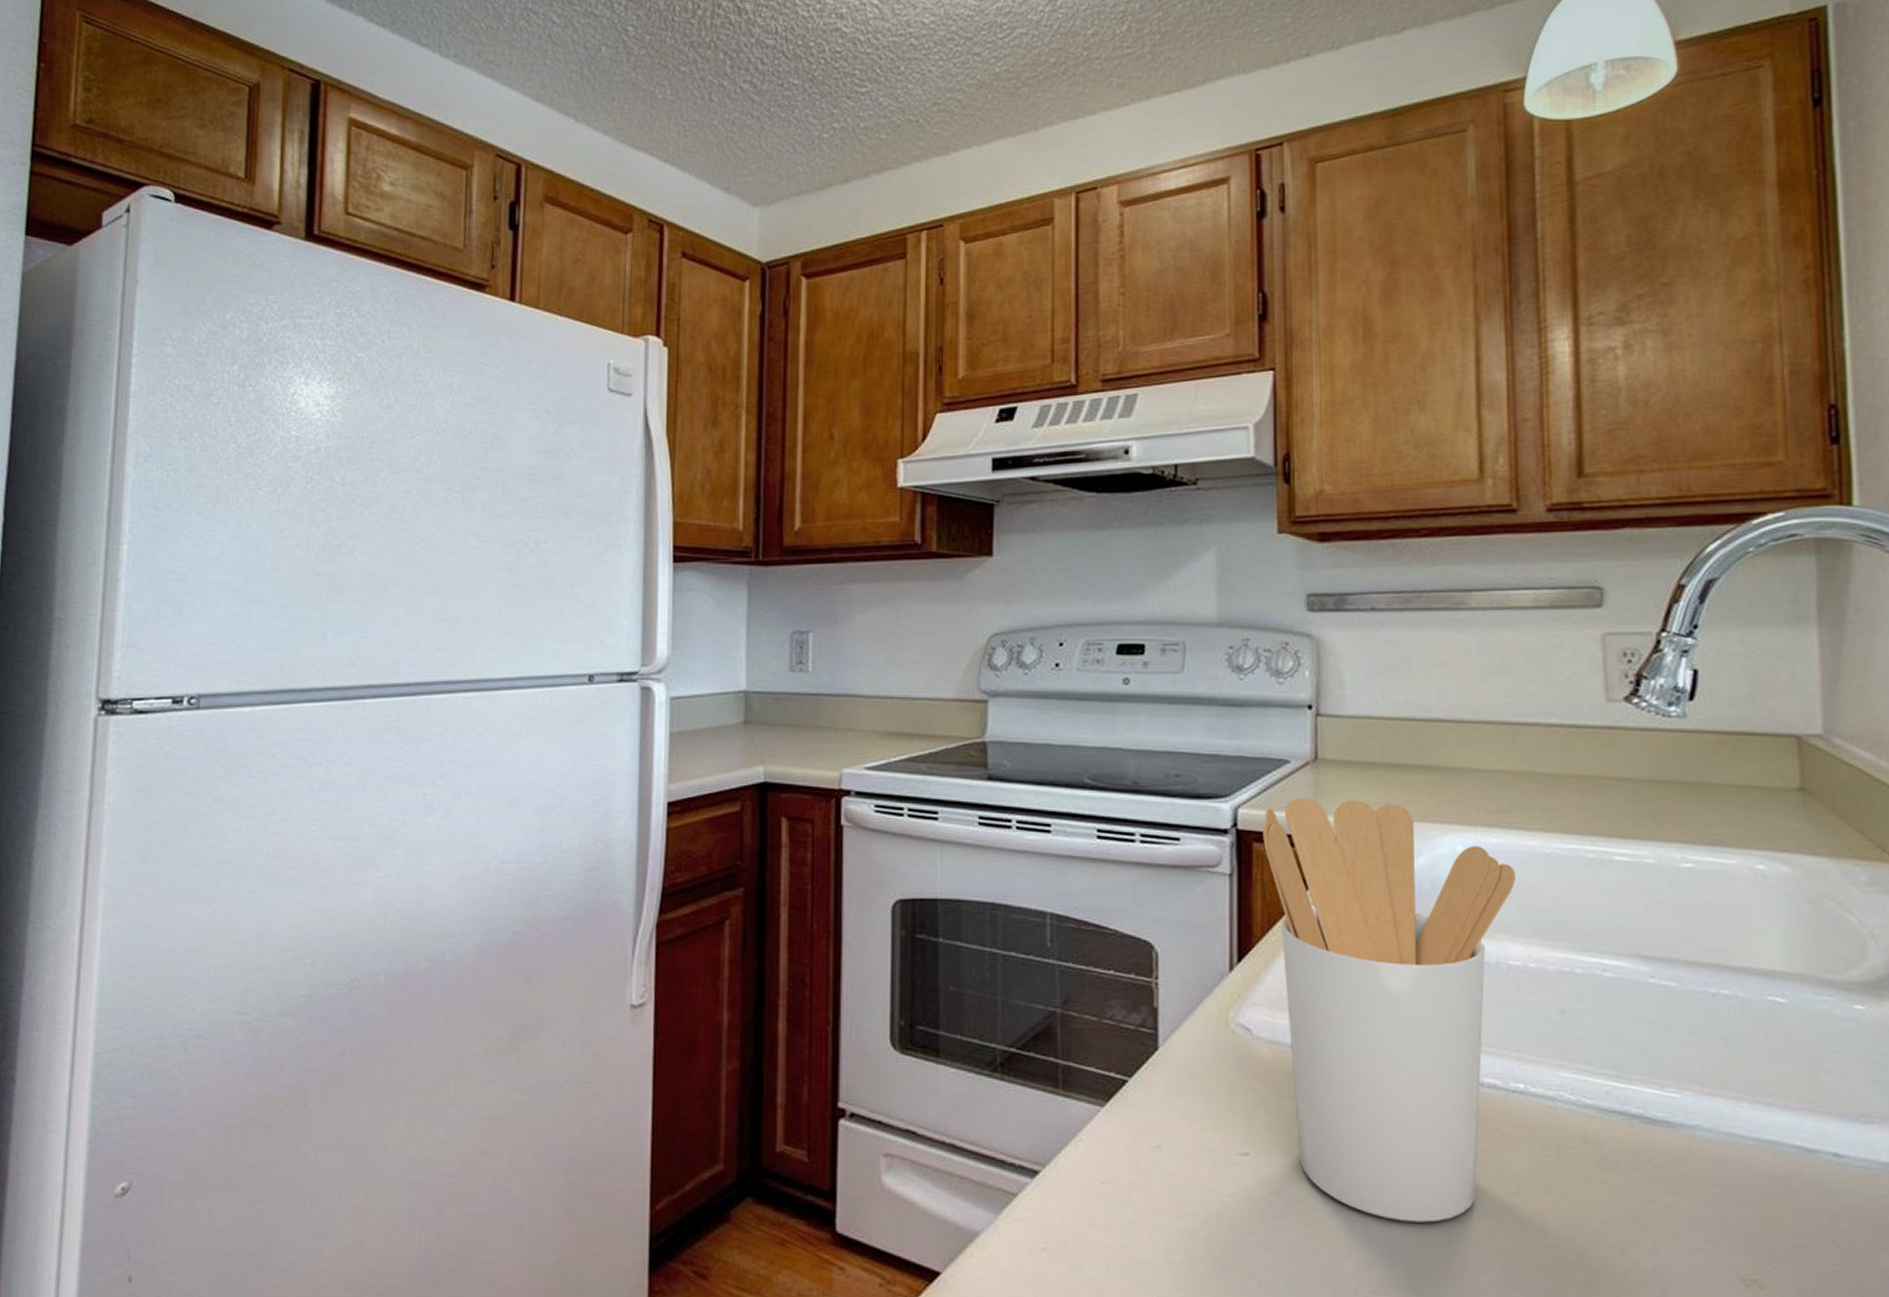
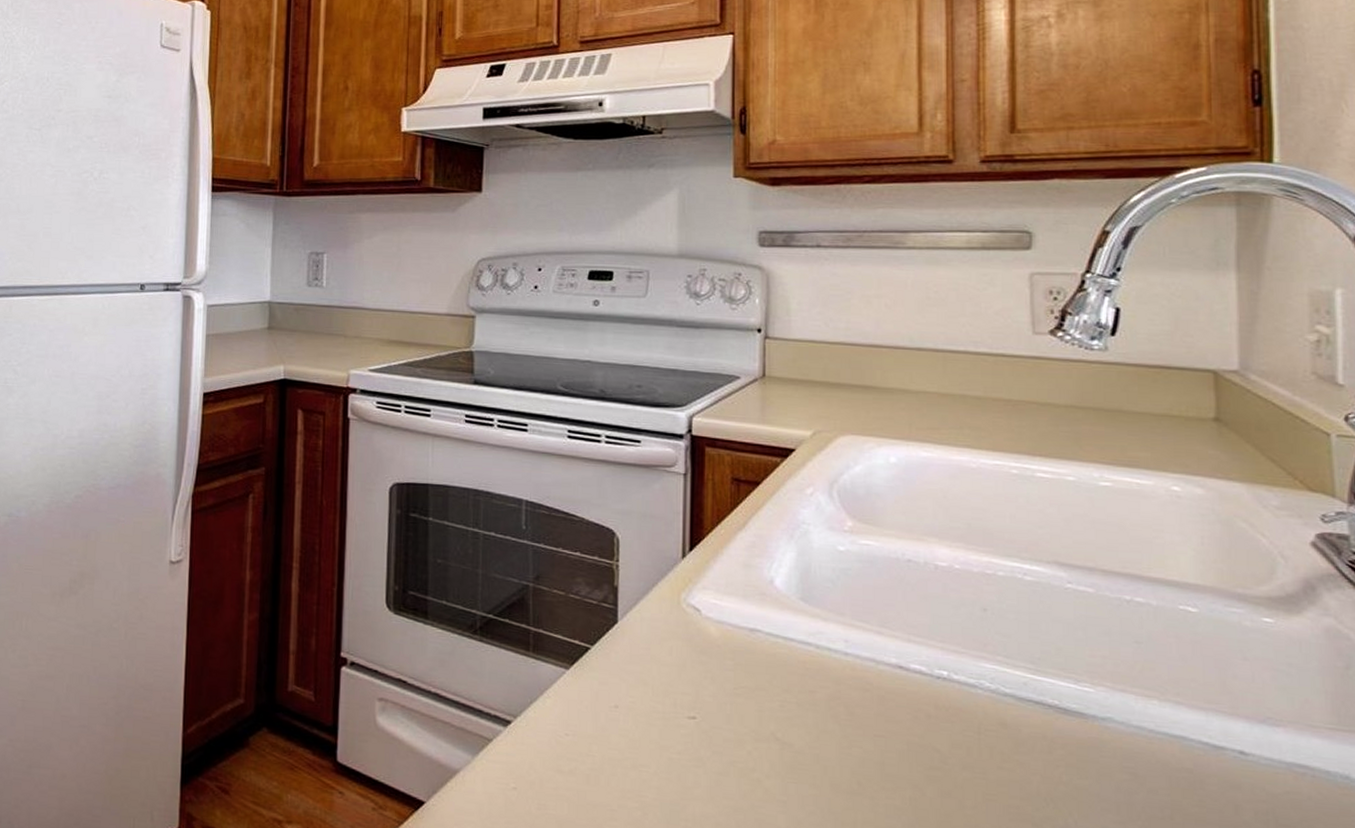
utensil holder: present [1263,798,1517,1223] -> none [714,409,945,789]

